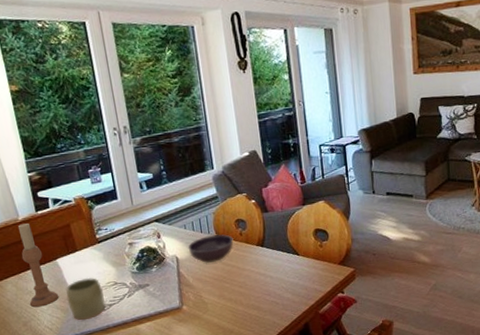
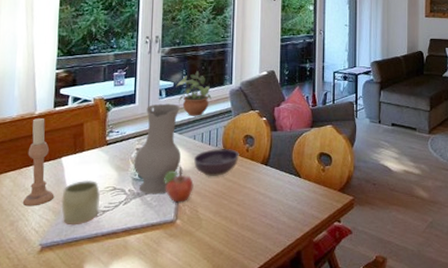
ceramic jug: none [128,195,176,286] -> present [133,103,182,195]
potted plant: none [155,159,195,206] -> present [176,71,212,116]
fruit: none [162,260,194,291] -> present [164,170,194,203]

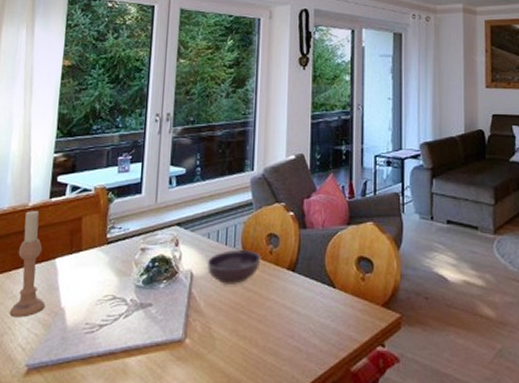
mug: present [61,179,101,225] -> none [52,286,98,343]
ceramic jug: present [133,103,182,195] -> none [137,194,193,306]
fruit: present [164,170,194,203] -> none [172,276,207,317]
potted plant: present [176,71,212,116] -> none [188,155,230,210]

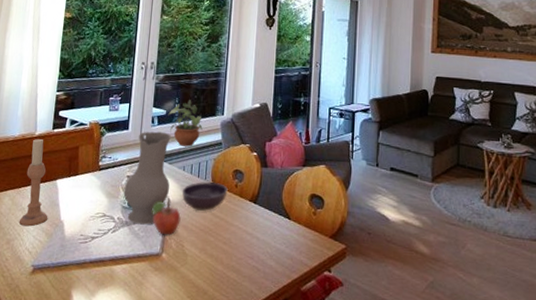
ceramic jug: none [137,194,193,306] -> present [123,131,171,225]
fruit: none [172,276,207,317] -> present [152,201,181,236]
potted plant: none [188,155,230,210] -> present [168,100,203,147]

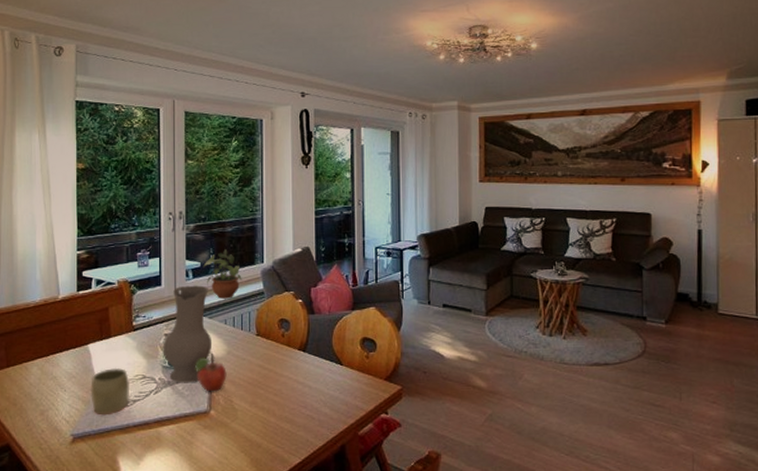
candlestick: present [19,139,48,227] -> none [52,303,83,395]
mug: none [54,204,91,250] -> present [91,367,130,416]
bowl: present [182,182,228,211] -> none [225,334,274,364]

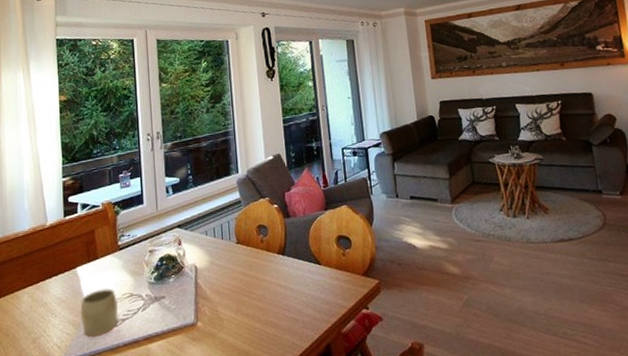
ceramic jug: present [163,285,213,383] -> none [148,200,196,298]
fruit: present [195,357,227,392] -> none [180,269,211,304]
potted plant: present [203,249,242,299] -> none [182,163,220,211]

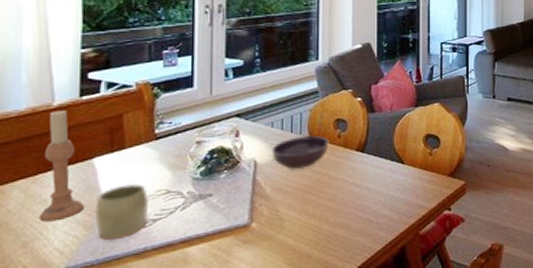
candlestick: none [43,229,73,322] -> present [40,111,85,222]
bowl: none [207,241,254,273] -> present [271,136,329,169]

